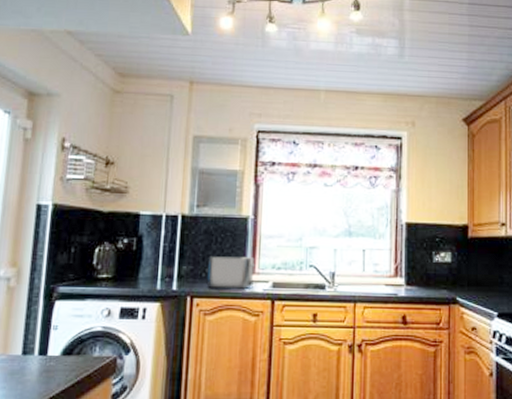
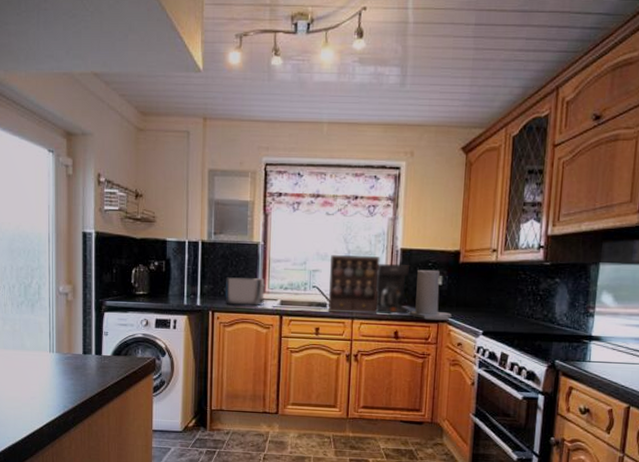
spice rack: none [328,230,384,296] -> present [329,255,380,314]
coffee maker: none [379,238,417,296] -> present [375,263,409,314]
paper towel: none [417,245,463,302] -> present [409,269,452,321]

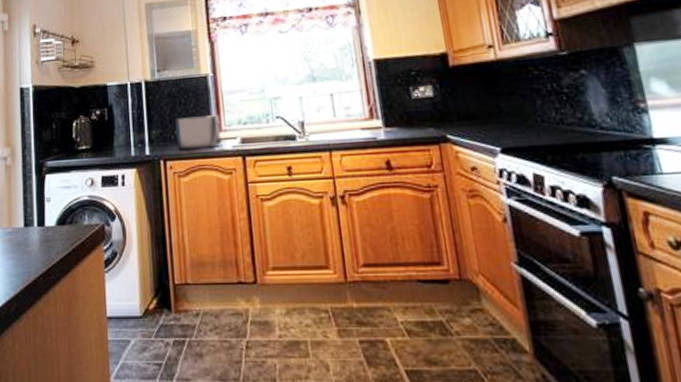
spice rack: present [329,255,380,314] -> none [292,72,359,146]
coffee maker: present [375,263,409,314] -> none [349,77,399,139]
paper towel: present [409,269,452,321] -> none [399,79,455,142]

